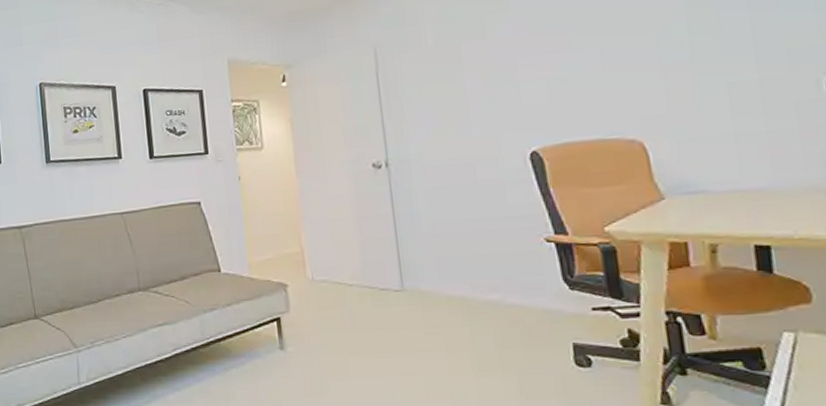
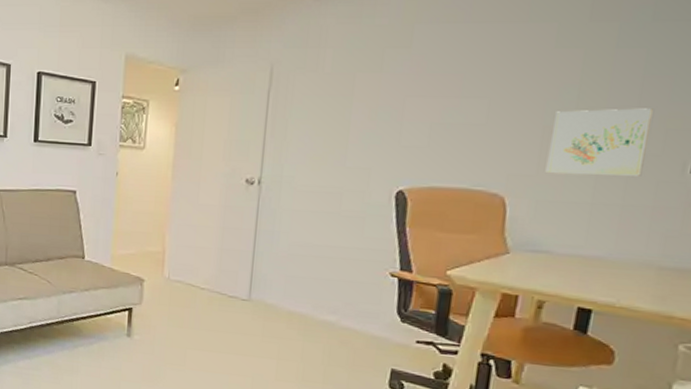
wall art: none [671,31,778,112] -> present [545,108,655,176]

